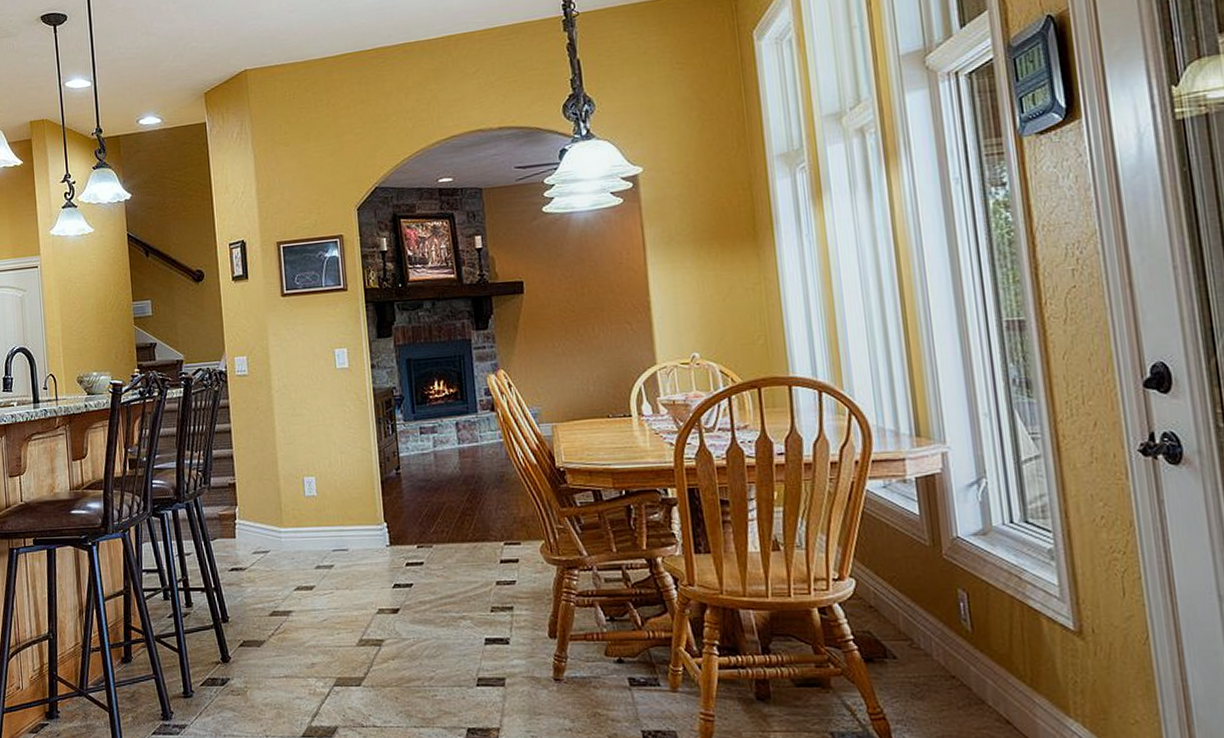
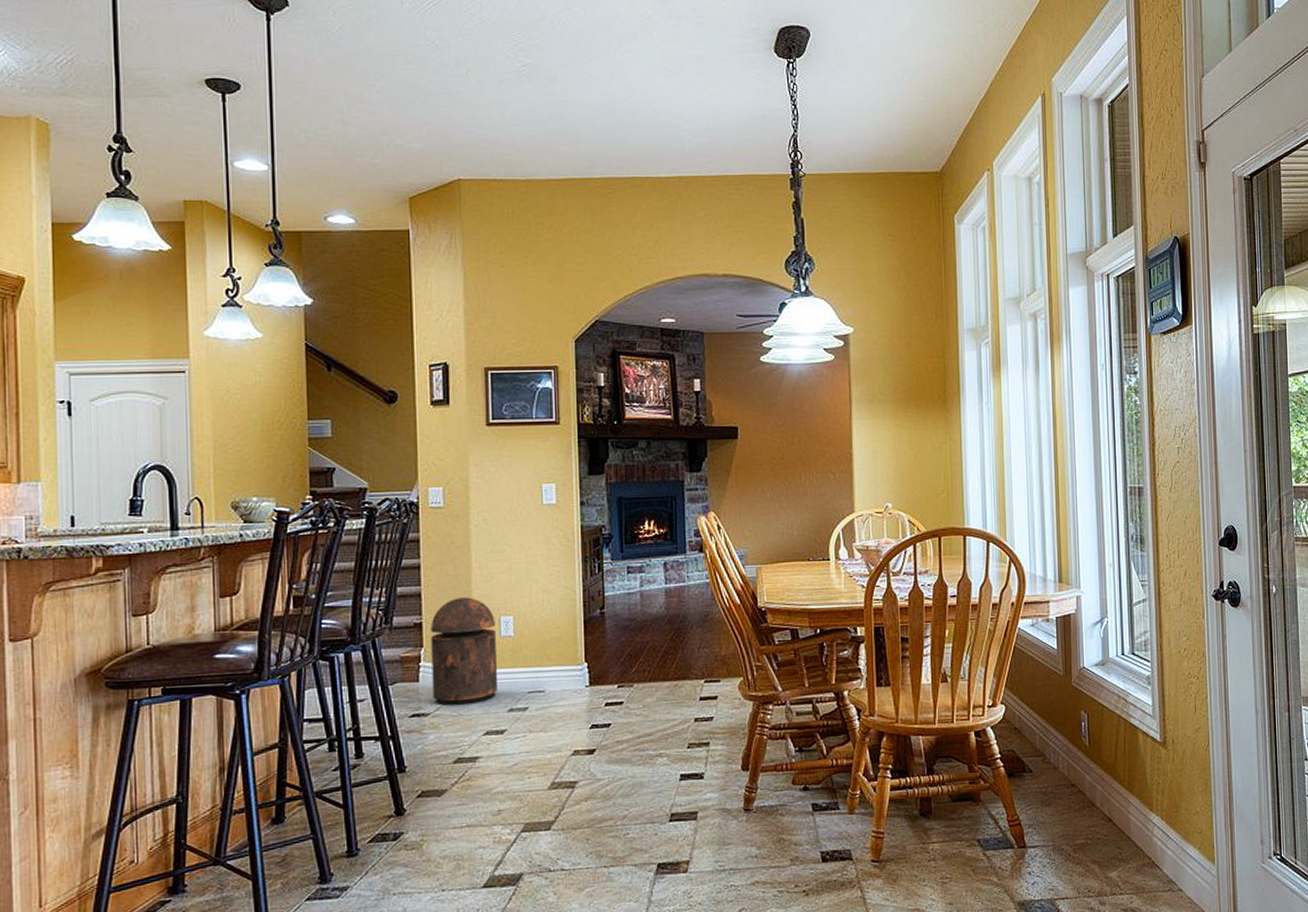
trash can: none [243,459,306,561] -> present [430,597,499,706]

